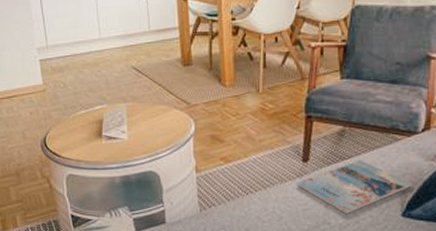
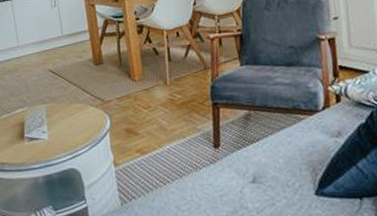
magazine: present [296,160,412,215] -> none [210,141,321,198]

